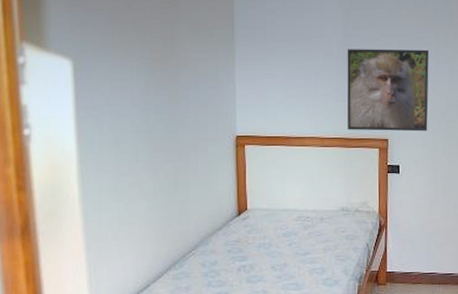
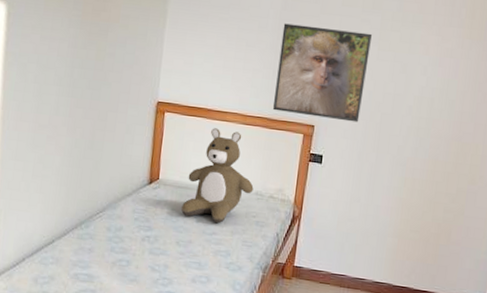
teddy bear: none [273,154,339,244] -> present [181,128,254,224]

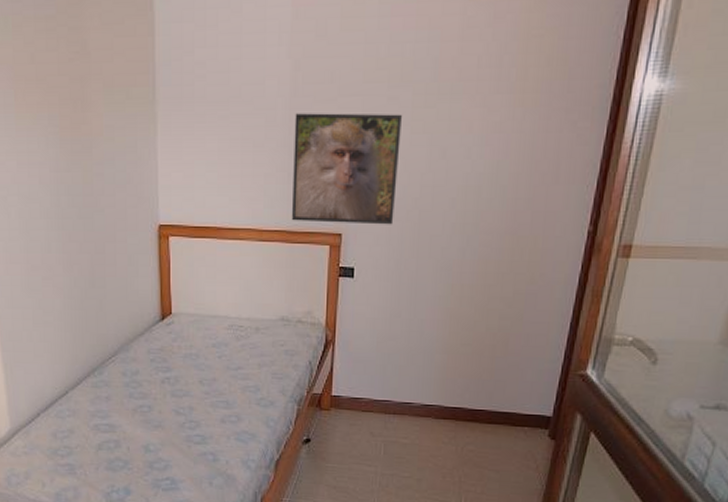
teddy bear: present [181,128,254,224] -> none [201,249,279,357]

